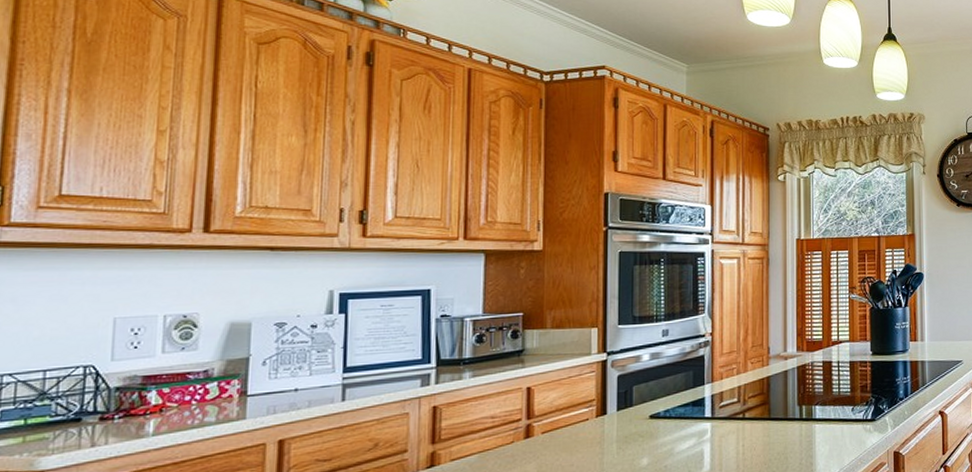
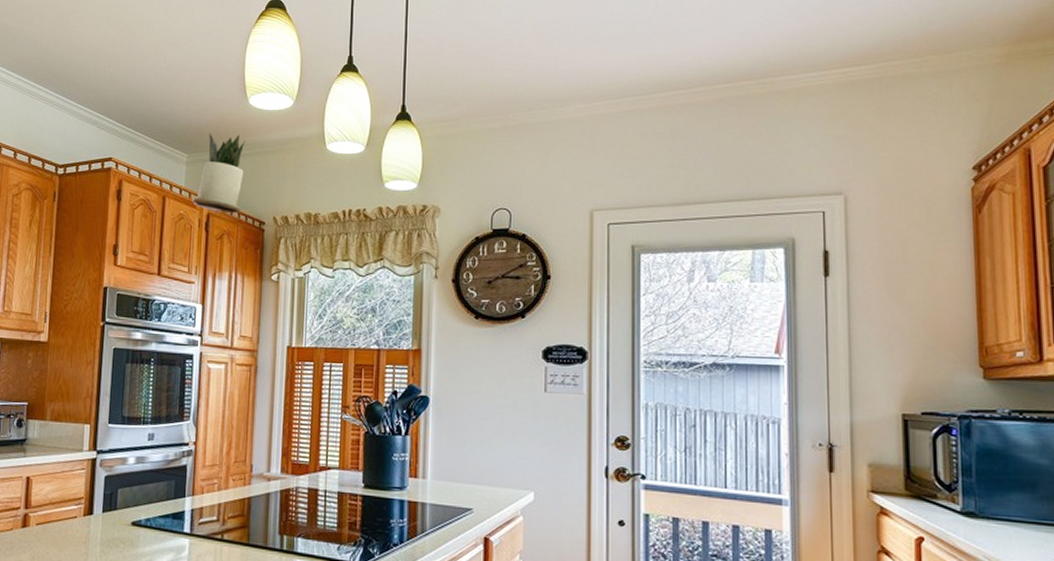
planter: none [695,45,746,121] -> present [192,133,245,214]

